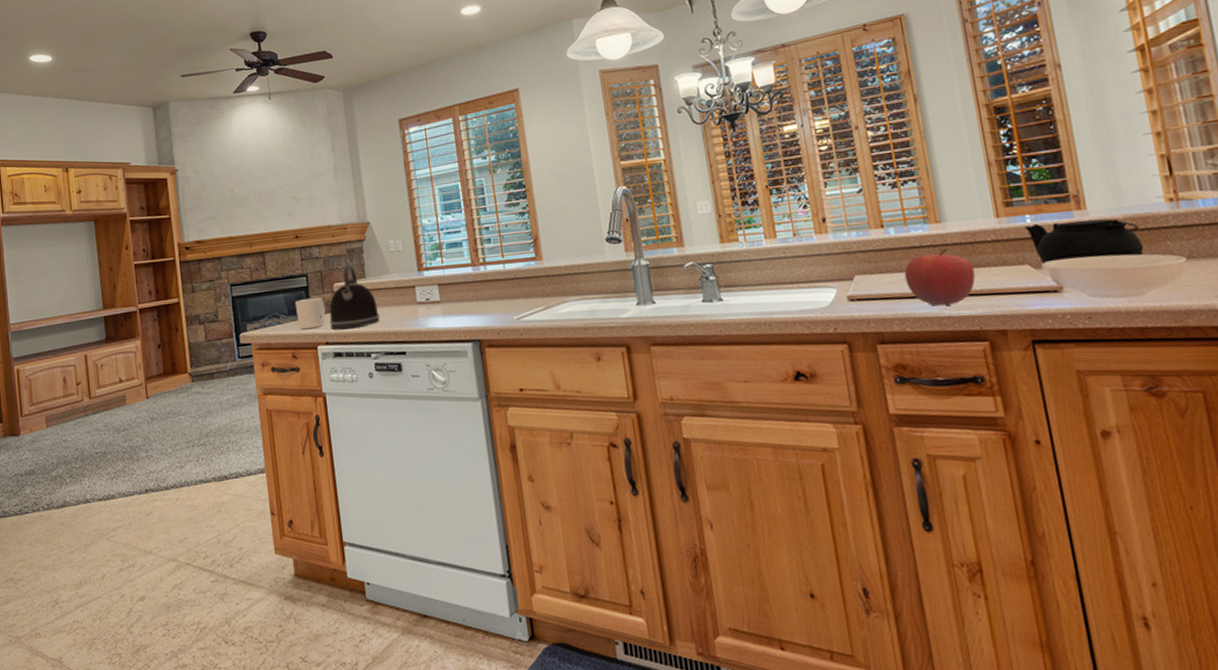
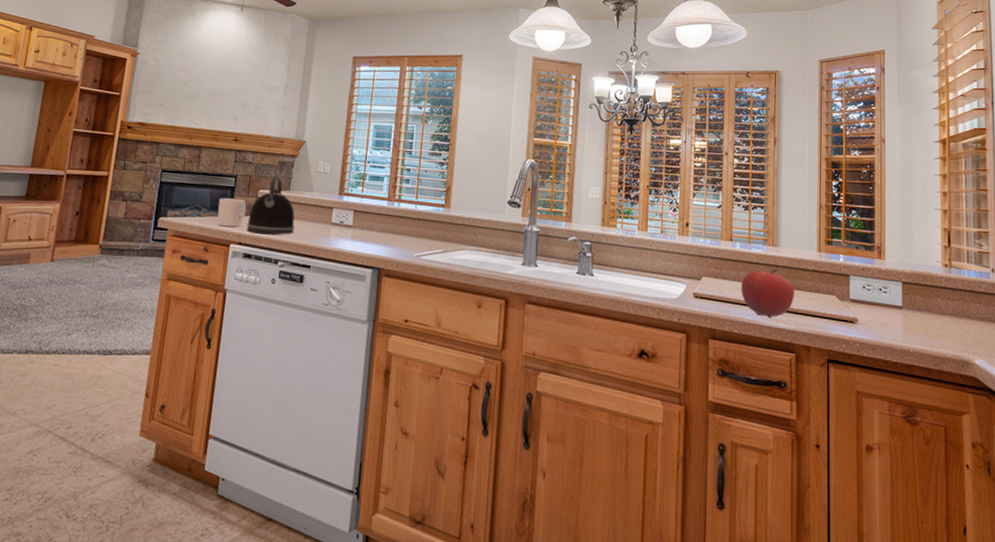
teapot: present [1025,218,1144,264] -> none [838,263,921,306]
bowl: present [1040,253,1188,299] -> none [844,295,950,340]

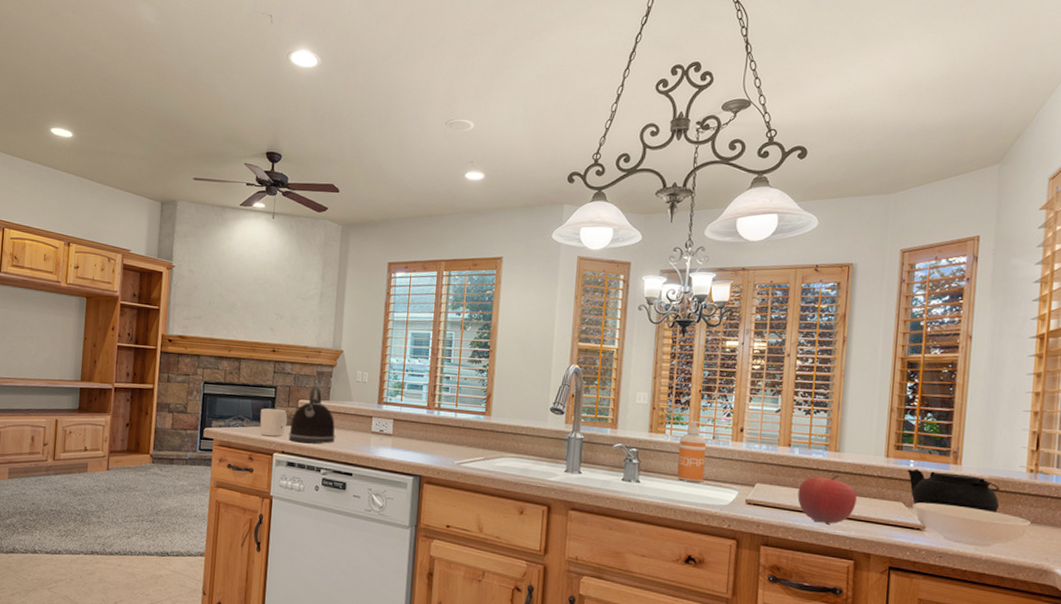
soap dispenser: none [629,214,656,276] -> present [677,420,707,482]
teapot: none [838,263,921,306] -> present [907,469,1000,513]
bowl: none [844,295,950,340] -> present [911,502,1032,548]

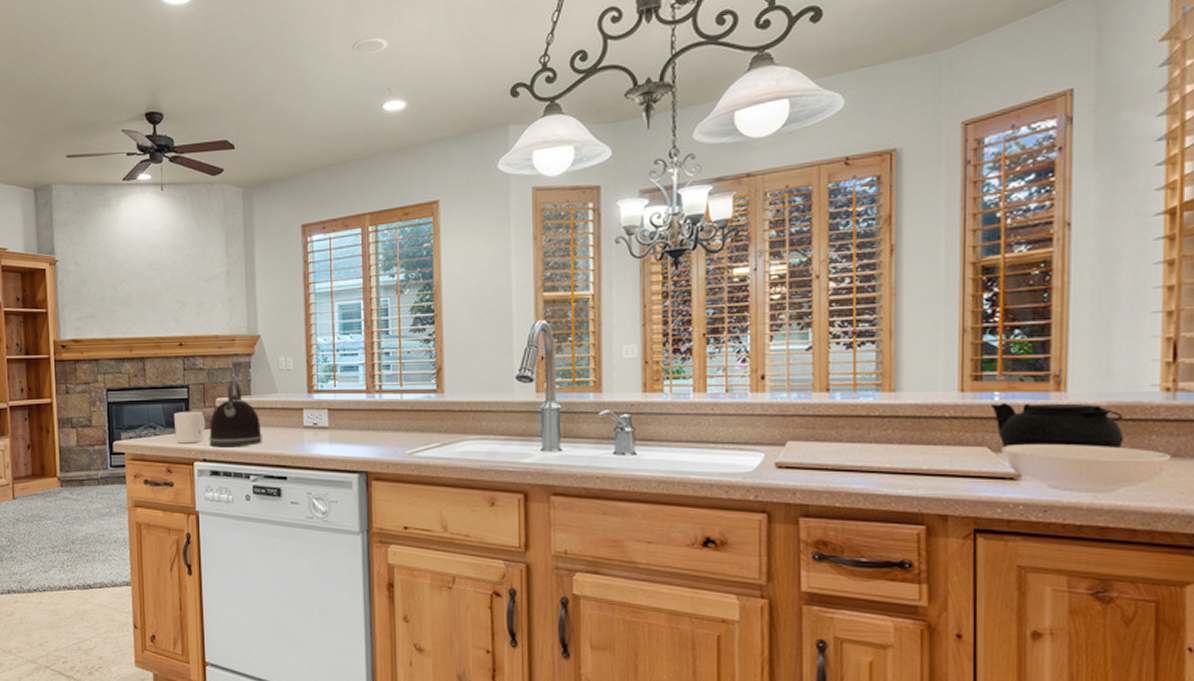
soap dispenser: present [677,420,707,482] -> none [683,371,719,447]
fruit: present [797,474,857,524] -> none [844,420,923,482]

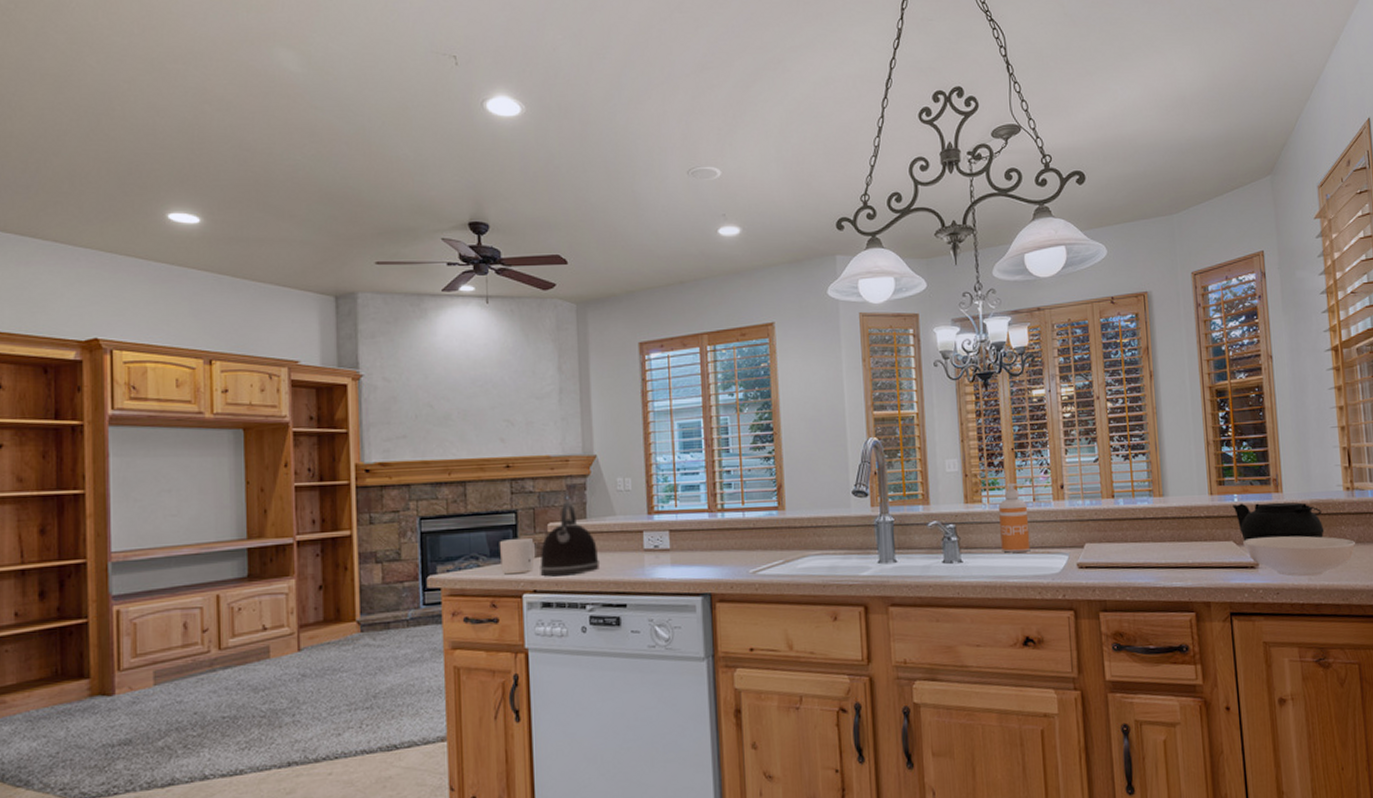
soap dispenser: none [683,371,719,447] -> present [999,482,1031,553]

